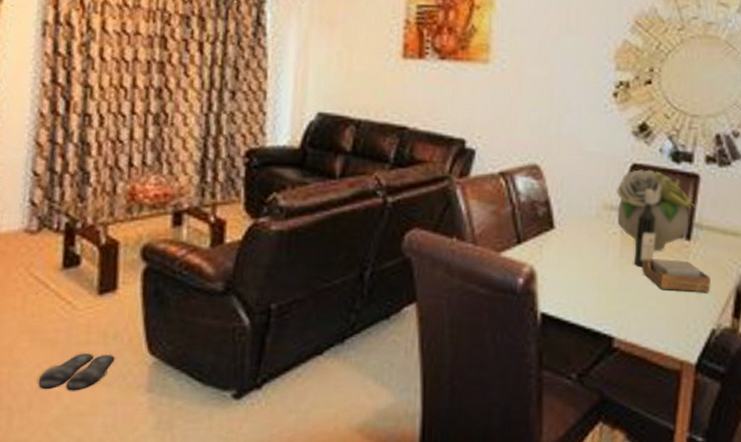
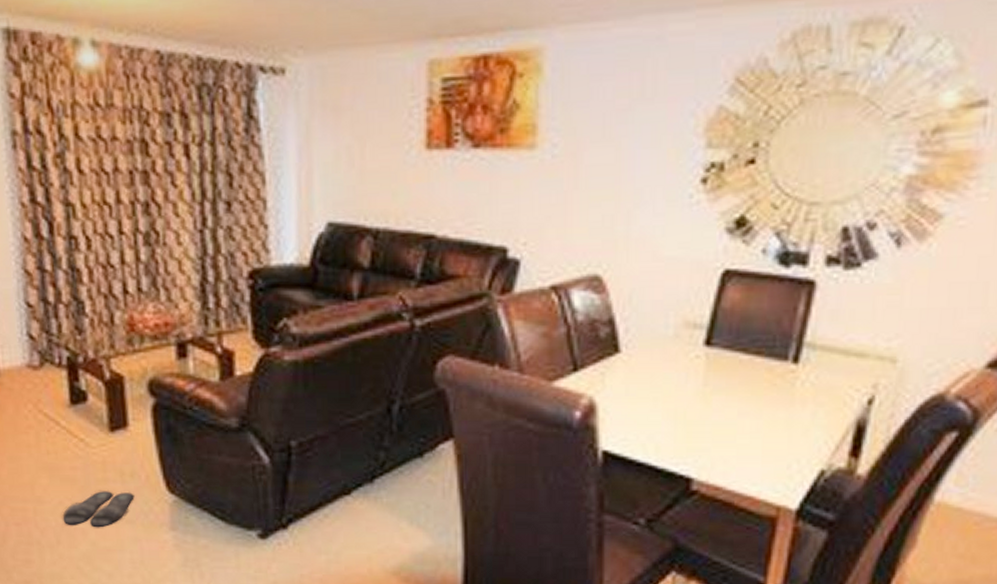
flower arrangement: present [617,169,696,251] -> none [701,276,809,378]
bottle: present [634,189,657,268] -> none [722,301,754,397]
napkin holder: present [642,259,711,293] -> none [731,387,823,427]

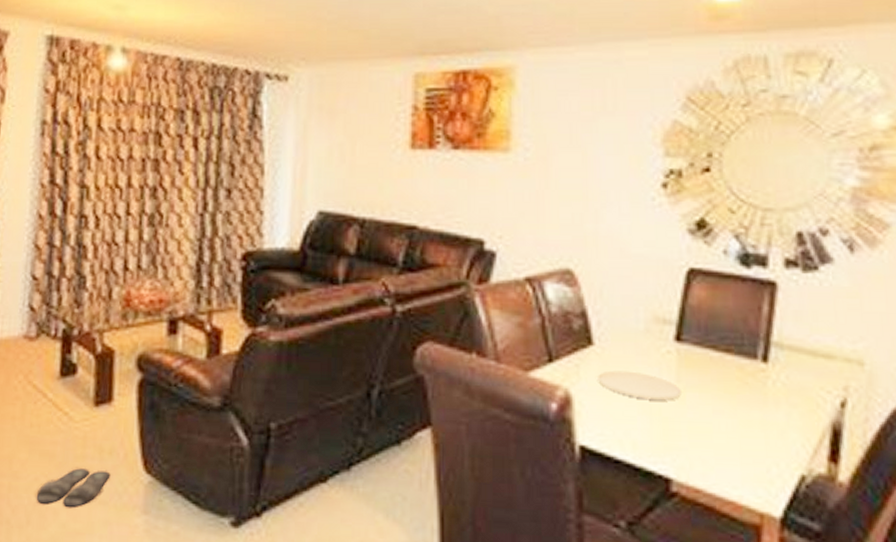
plate: none [623,377,708,404] -> present [598,370,681,400]

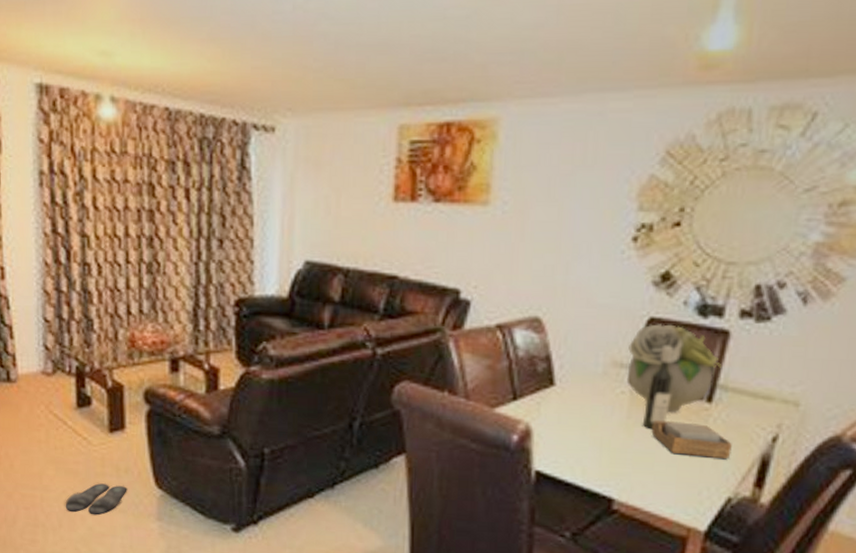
plate: present [598,370,681,400] -> none [556,408,631,434]
flower arrangement: none [670,275,774,375] -> present [626,324,722,413]
bottle: none [694,299,723,395] -> present [643,346,674,430]
napkin holder: none [705,384,797,429] -> present [651,420,732,460]

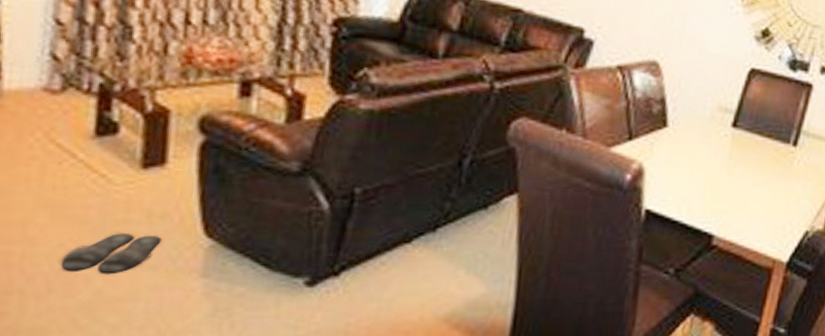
flower arrangement: present [626,324,722,413] -> none [730,74,806,155]
bottle: present [643,346,674,430] -> none [741,94,769,170]
napkin holder: present [651,420,732,460] -> none [747,162,811,197]

